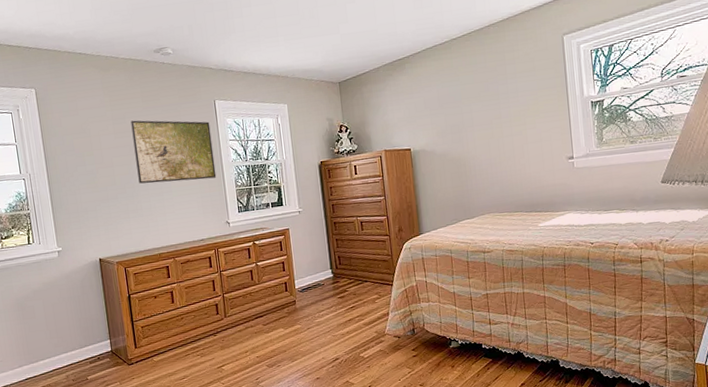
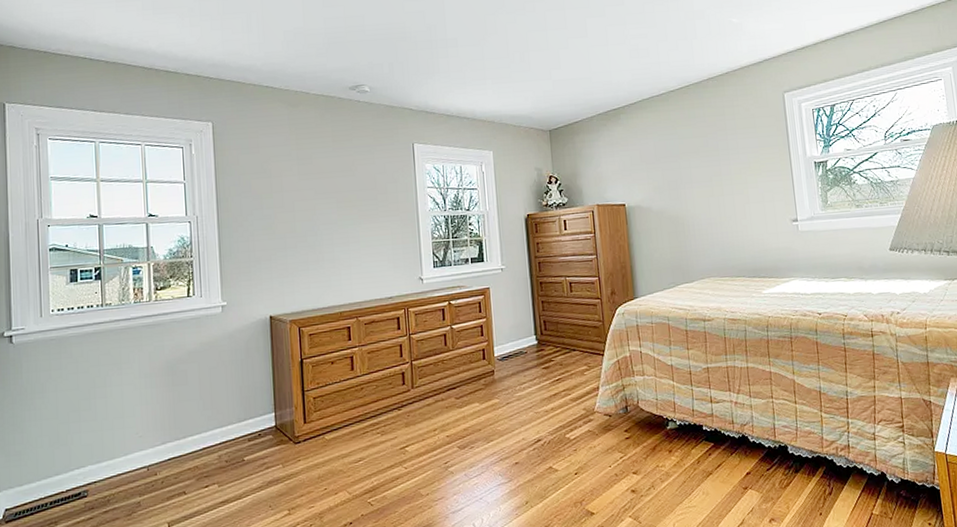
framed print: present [130,120,217,184] -> none [318,161,411,232]

